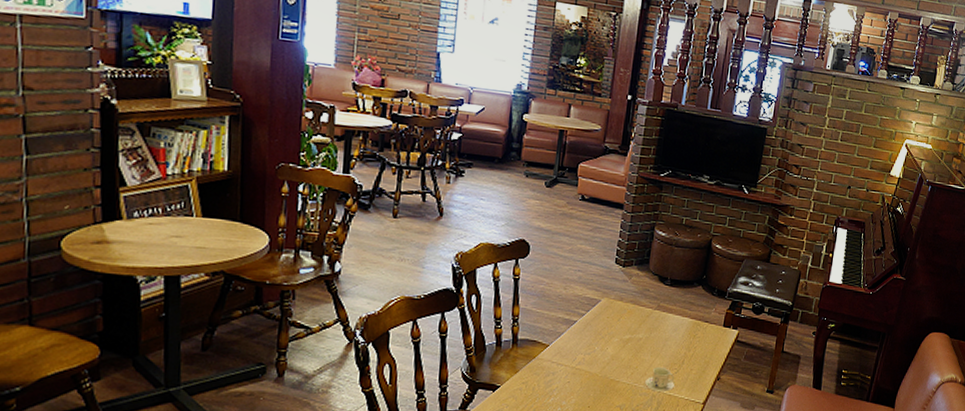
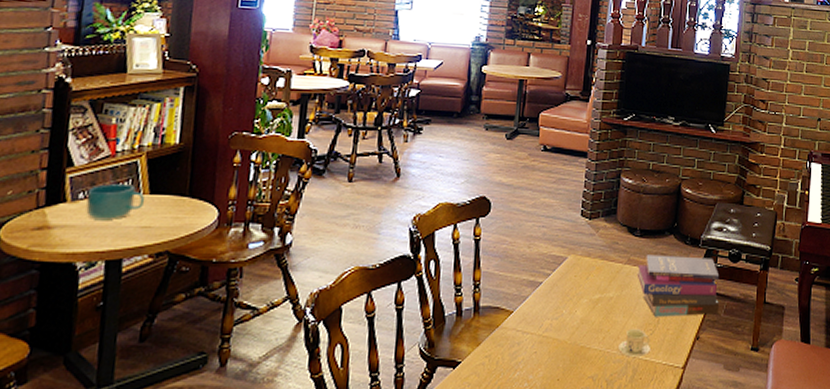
cup: none [141,205,198,239] -> present [86,184,145,221]
books: none [665,302,743,359] -> present [637,255,720,317]

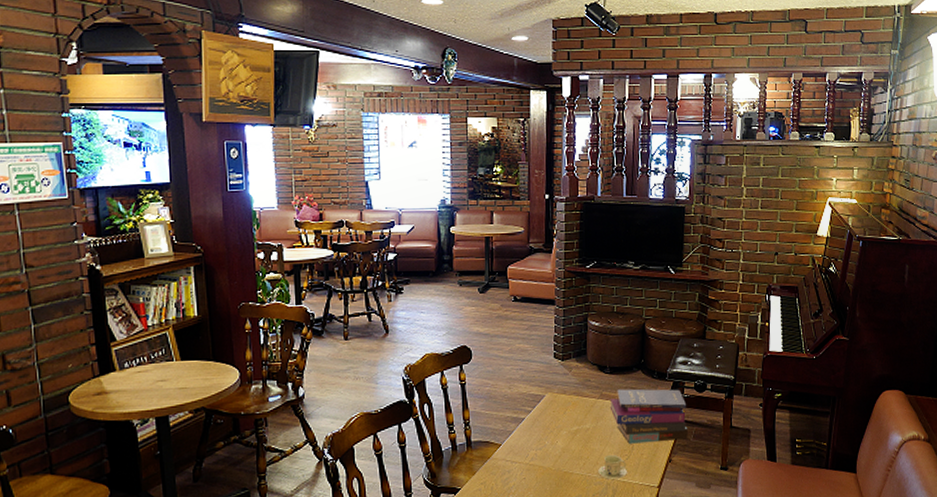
cup: present [86,184,145,221] -> none [130,353,178,385]

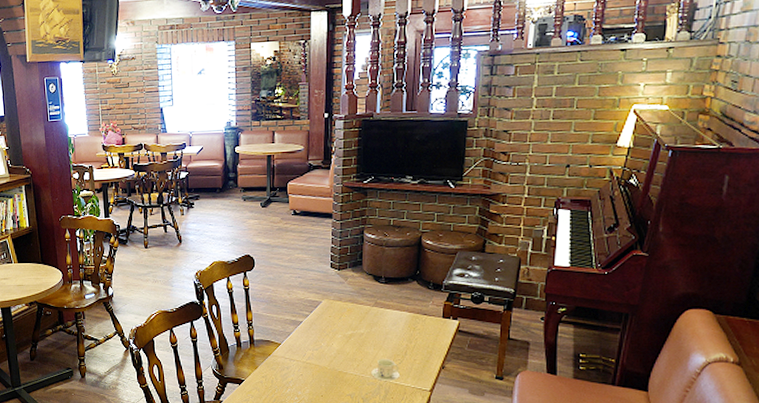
books: present [610,389,688,444] -> none [384,298,463,350]

